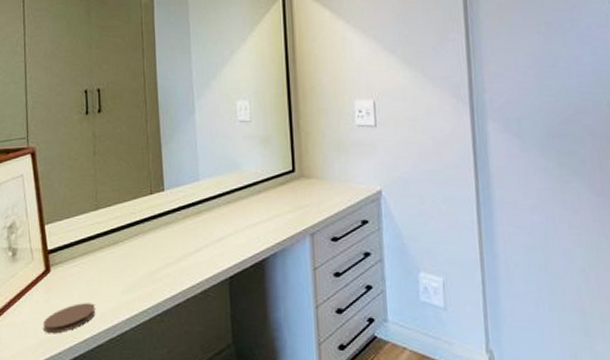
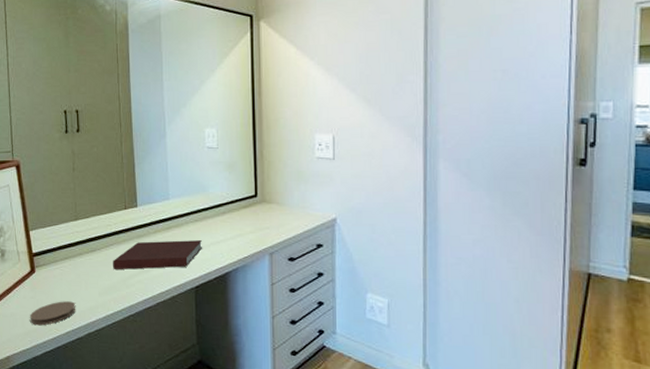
notebook: none [137,224,236,263] -> present [113,240,202,270]

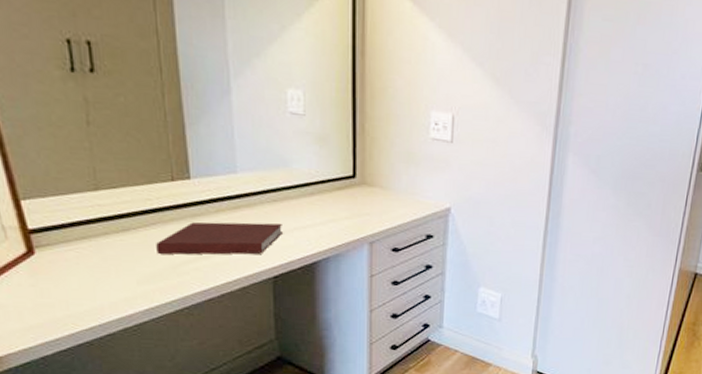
coaster: present [30,301,76,326] -> none [31,290,104,320]

